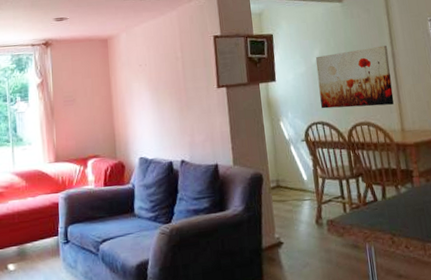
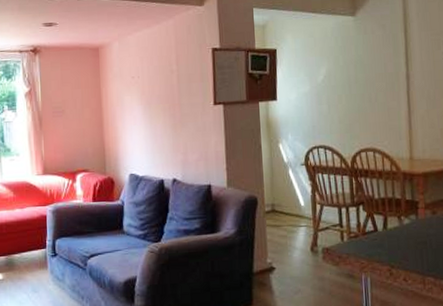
wall art: present [315,45,395,109] -> none [321,66,405,132]

